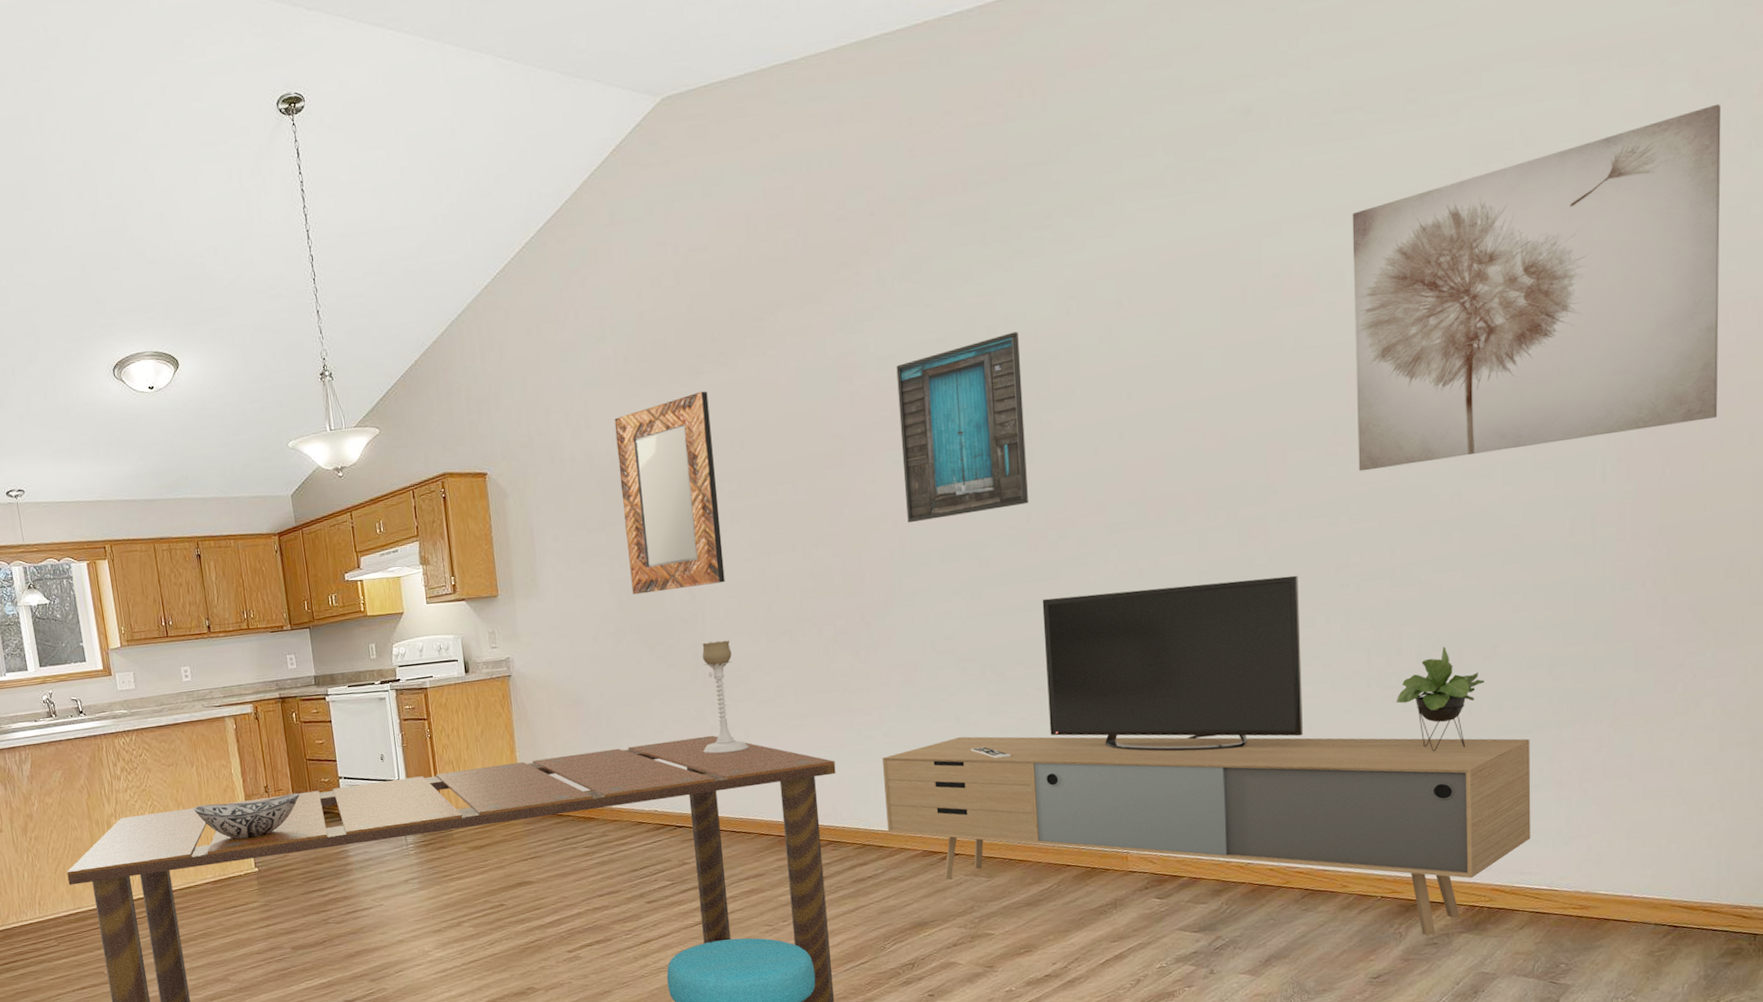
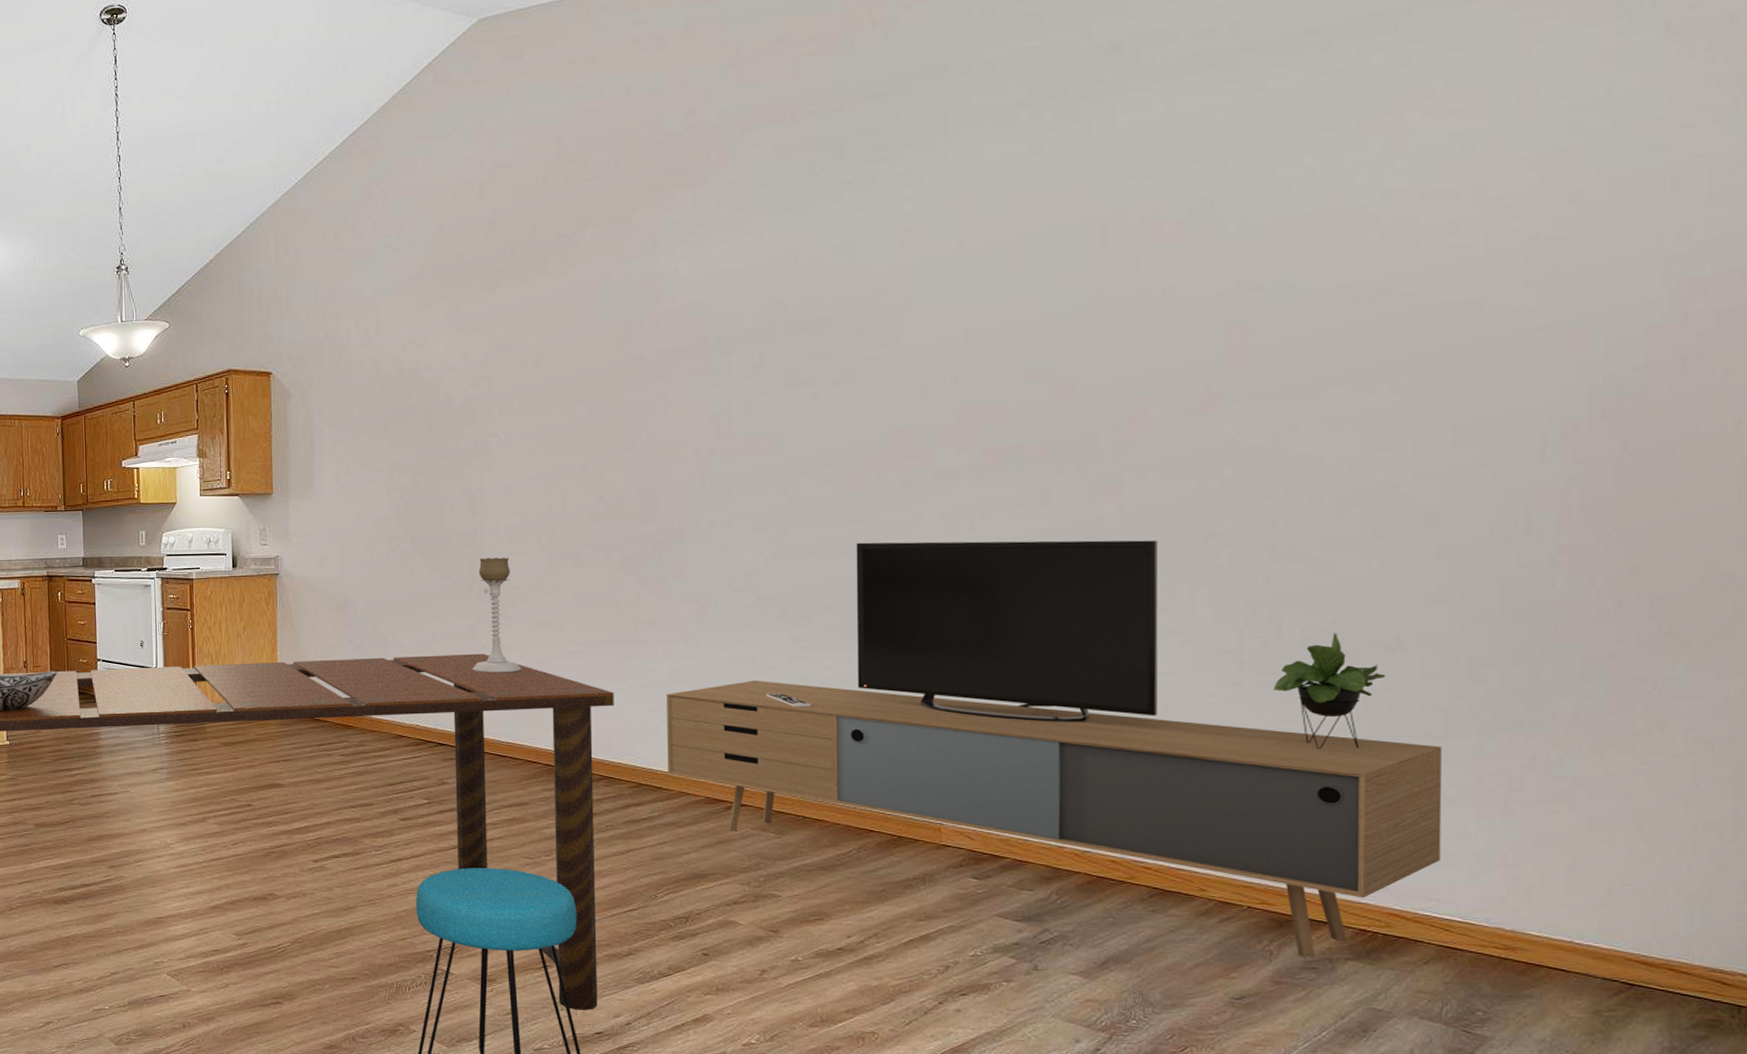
home mirror: present [614,391,725,595] -> none [405,305,509,504]
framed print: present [896,332,1029,523] -> none [707,264,847,453]
wall art: present [1352,104,1722,472] -> none [1235,57,1700,433]

